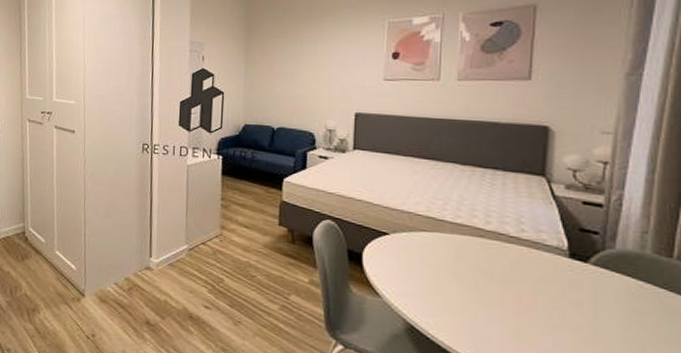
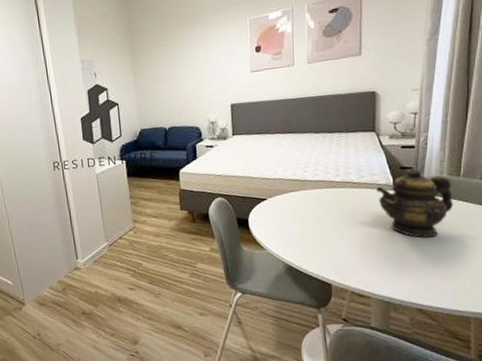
teapot: none [542,232,662,334] -> present [376,167,454,238]

